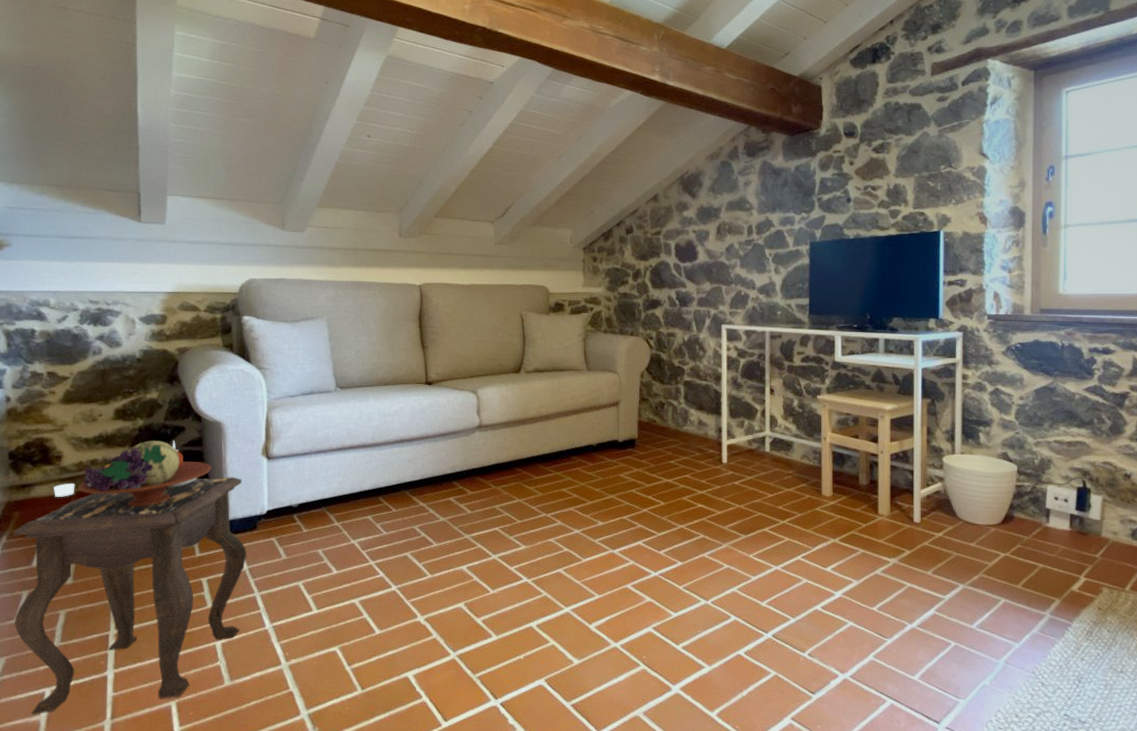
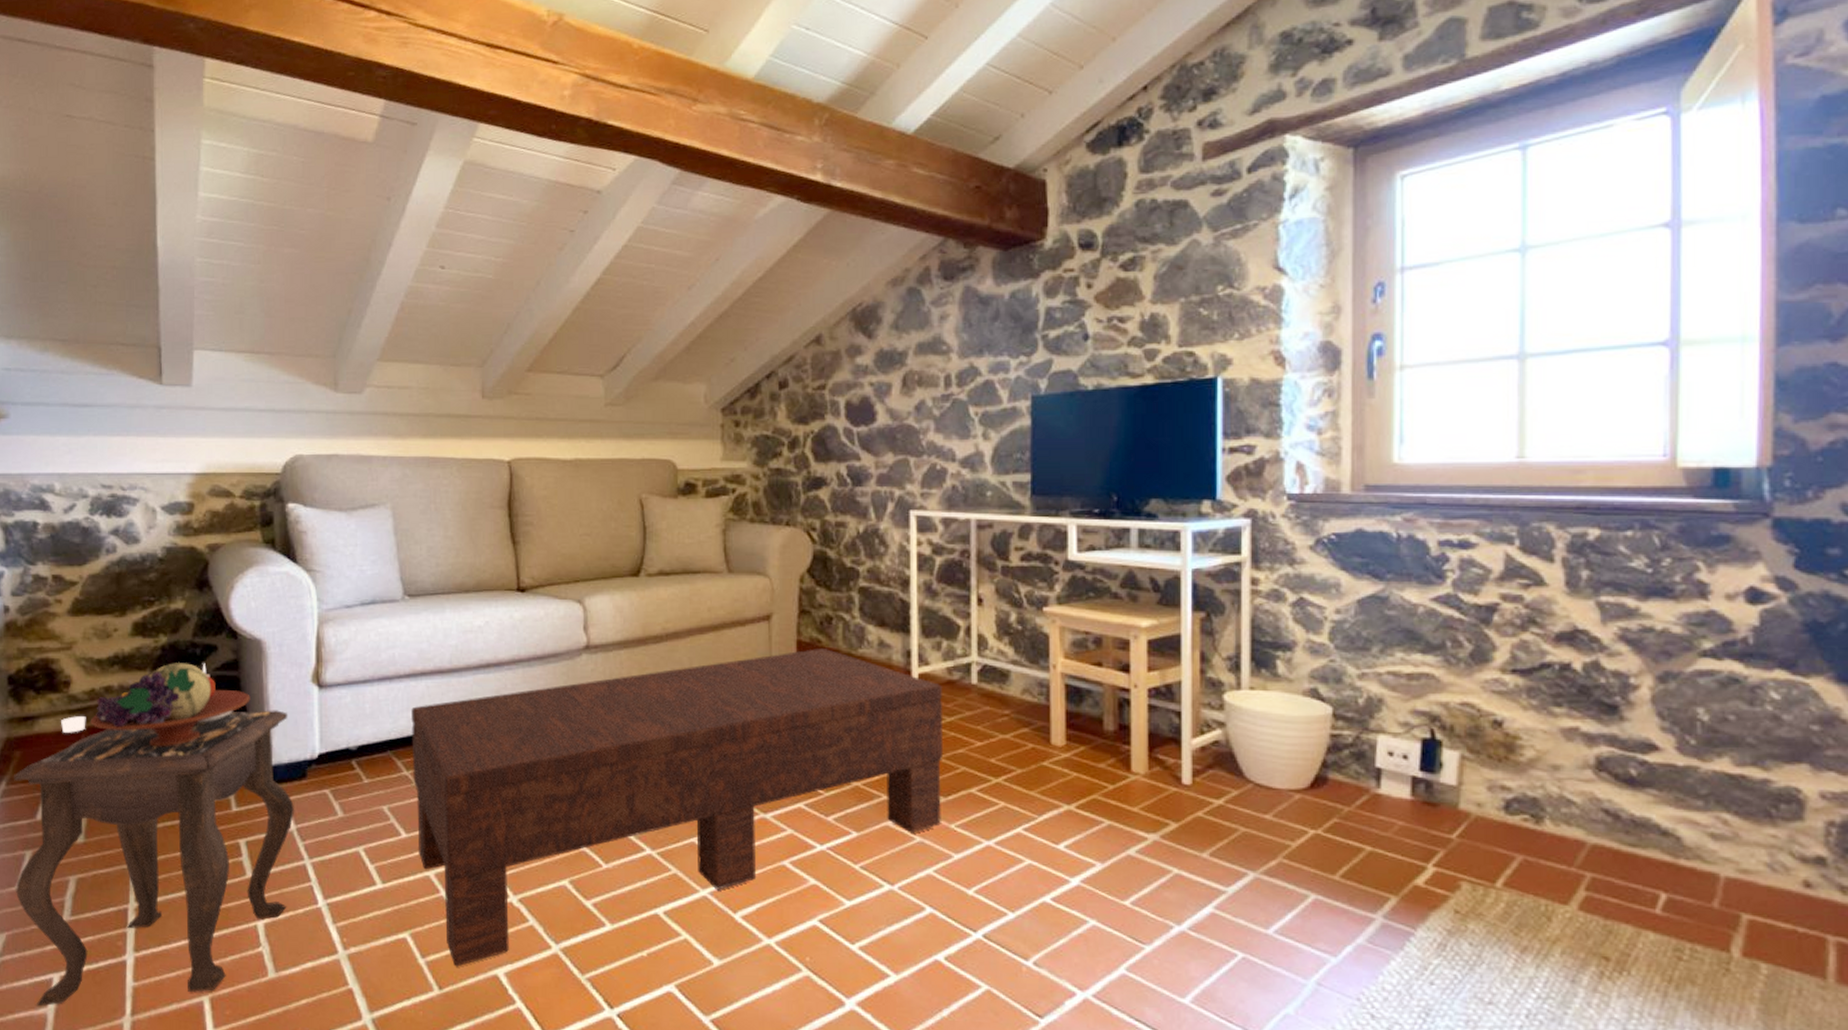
coffee table: none [342,426,745,672] -> present [411,647,944,967]

